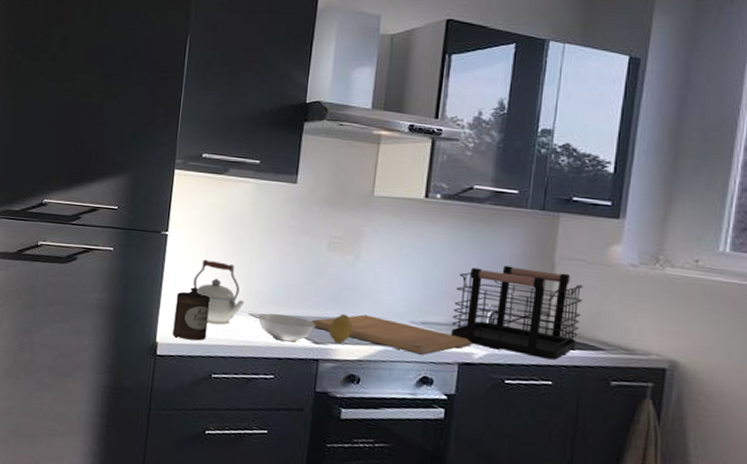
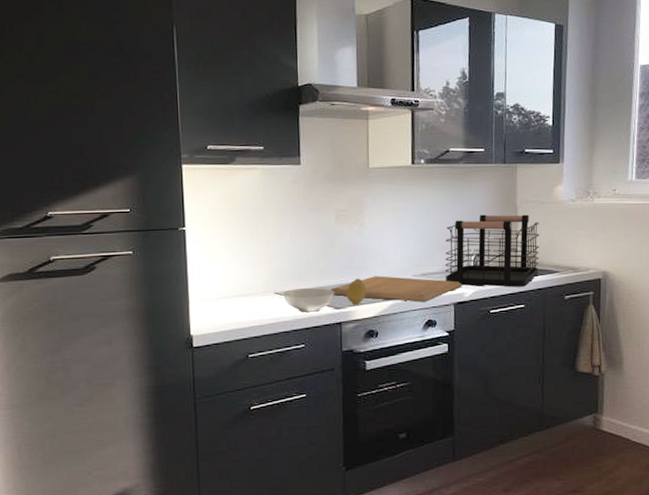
canister: present [172,287,211,341] -> none [204,277,238,328]
kettle: present [193,259,245,326] -> none [217,248,269,310]

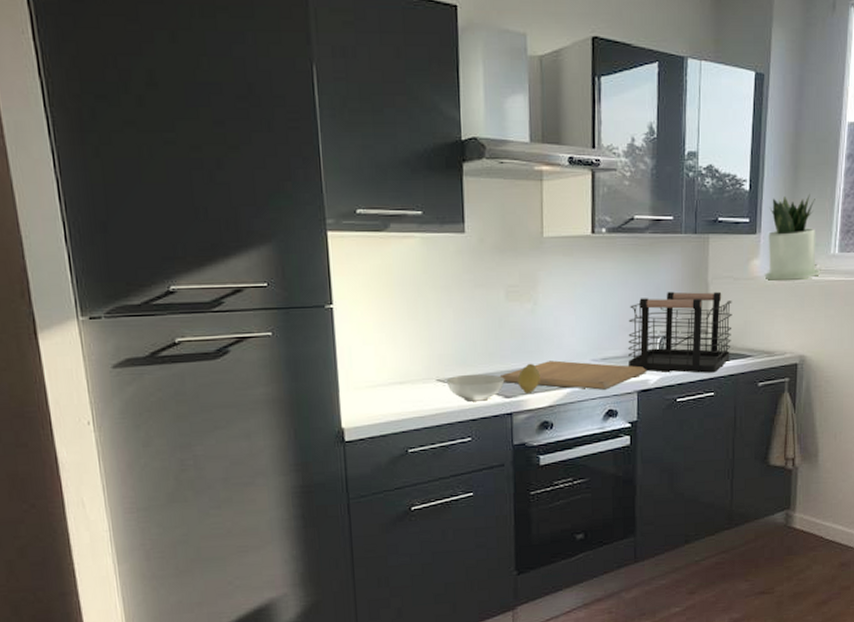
planter: none [568,127,620,205] -> present [764,193,821,282]

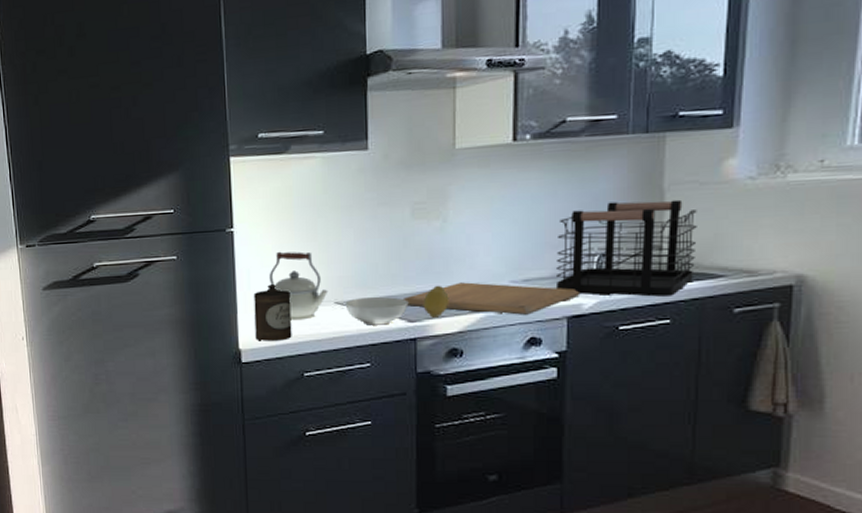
canister: none [356,362,396,420] -> present [254,284,292,342]
kettle: none [370,329,430,399] -> present [268,251,328,322]
planter: present [764,193,821,282] -> none [744,72,831,185]

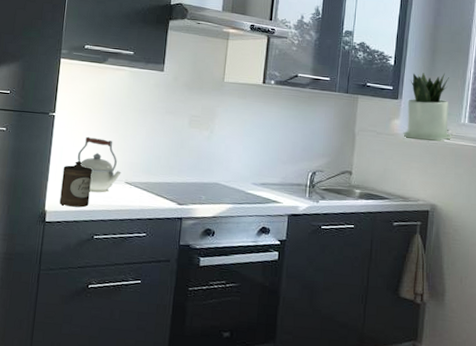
bowl: present [345,297,409,326] -> none [133,181,180,205]
chopping board: present [402,282,581,316] -> none [175,179,298,211]
fruit: present [423,285,449,318] -> none [189,179,209,204]
dish rack: present [556,199,697,298] -> none [283,136,375,209]
planter: none [744,72,831,185] -> present [403,73,452,142]

